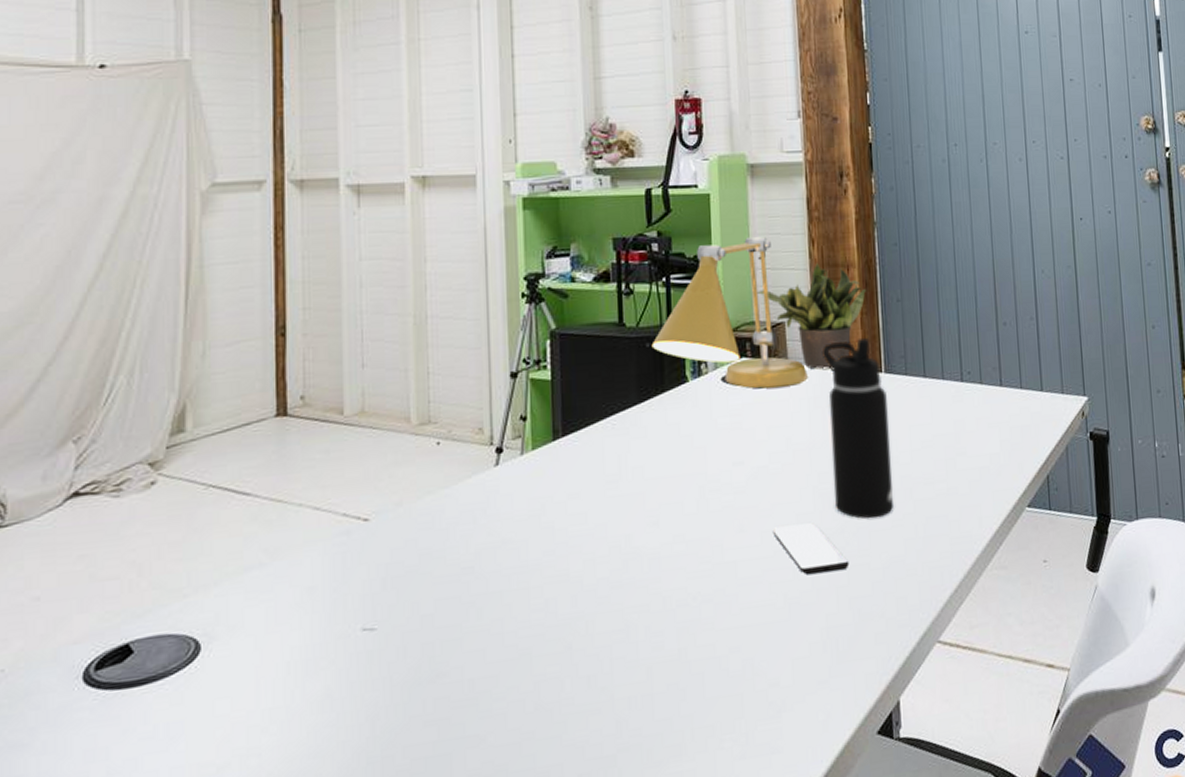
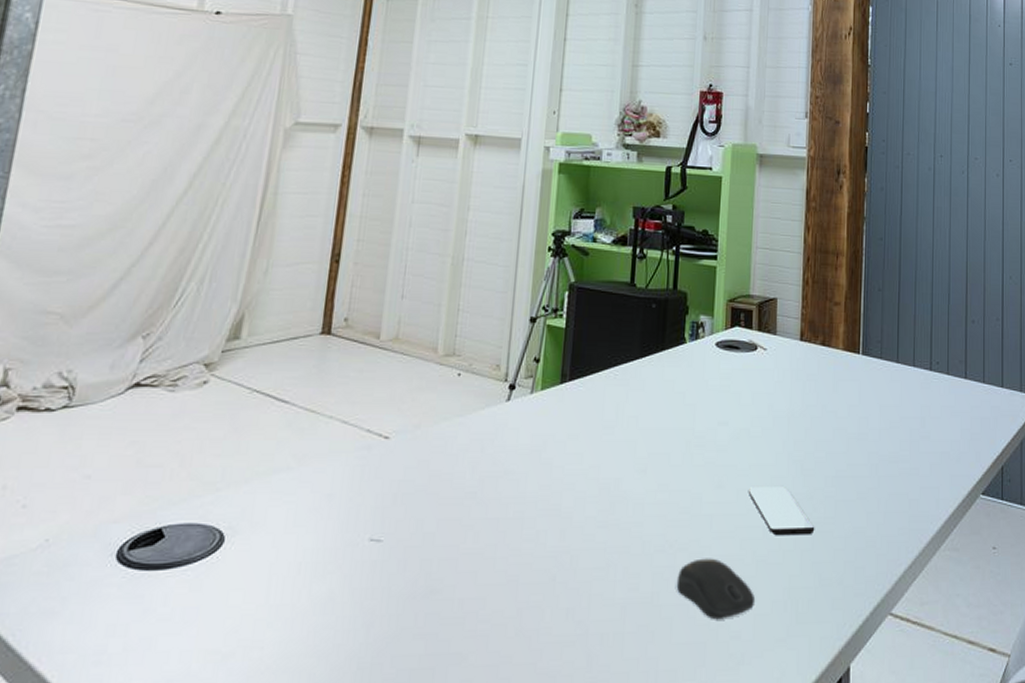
table lamp: present [651,237,808,389] -> none [657,219,793,357]
computer mouse: none [704,606,792,669] -> present [676,558,756,620]
potted plant: present [757,262,866,369] -> none [755,247,851,345]
water bottle: present [821,337,894,519] -> none [806,320,863,489]

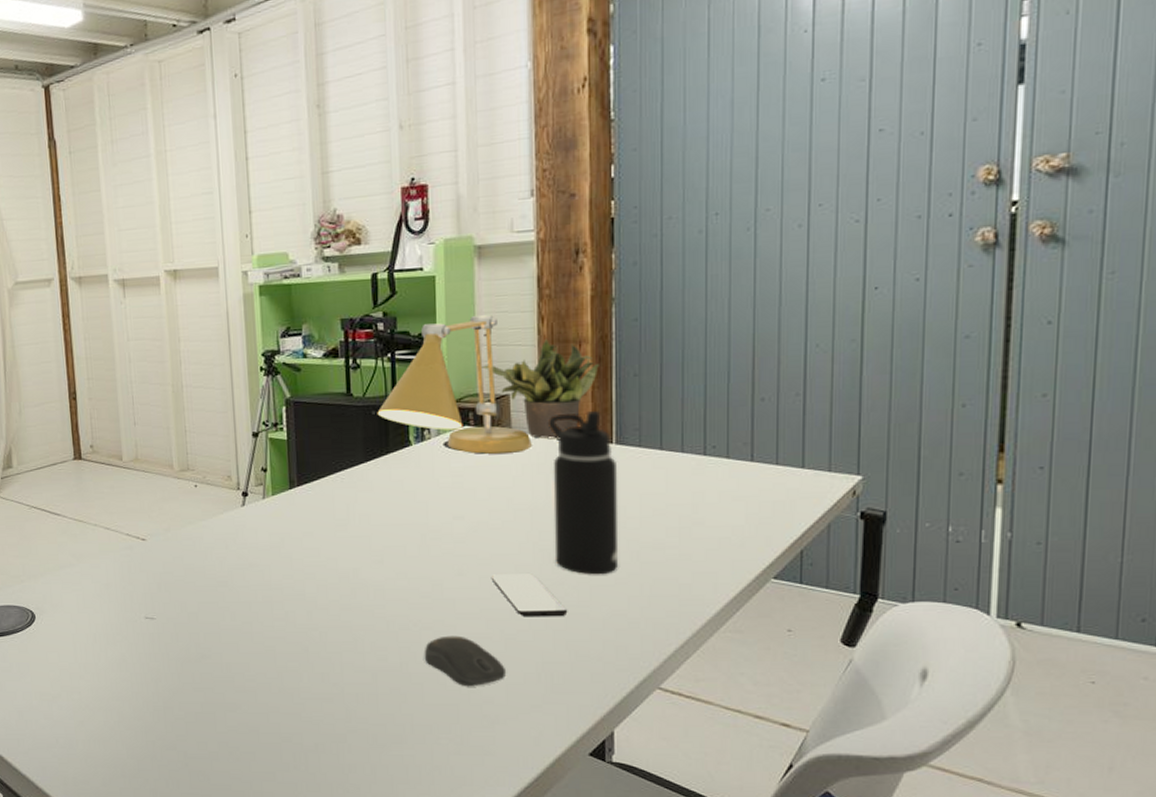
table lamp: none [657,219,793,357] -> present [377,315,532,454]
potted plant: none [755,247,851,345] -> present [481,338,599,439]
water bottle: none [806,320,863,489] -> present [547,410,619,575]

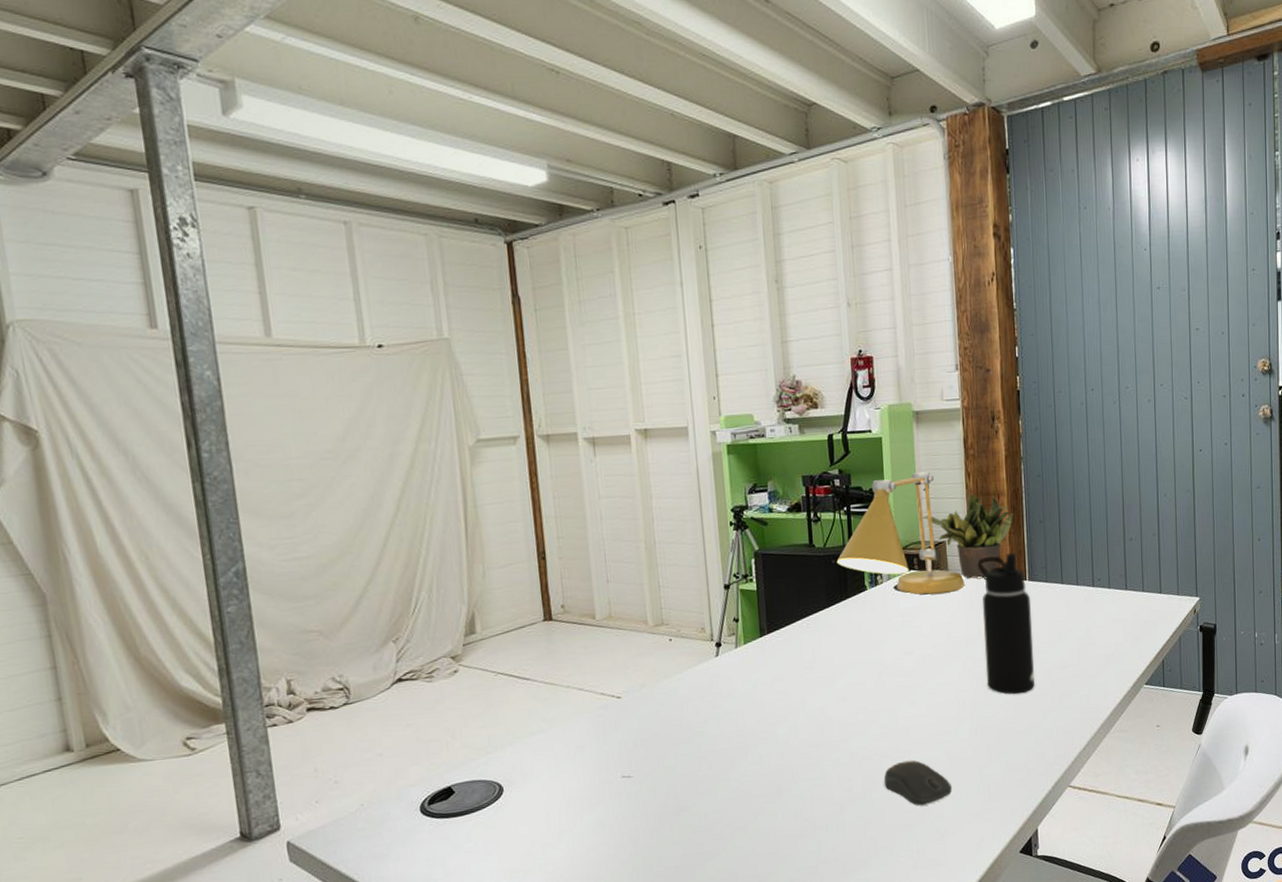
phone: present [491,574,568,616] -> none [936,698,999,736]

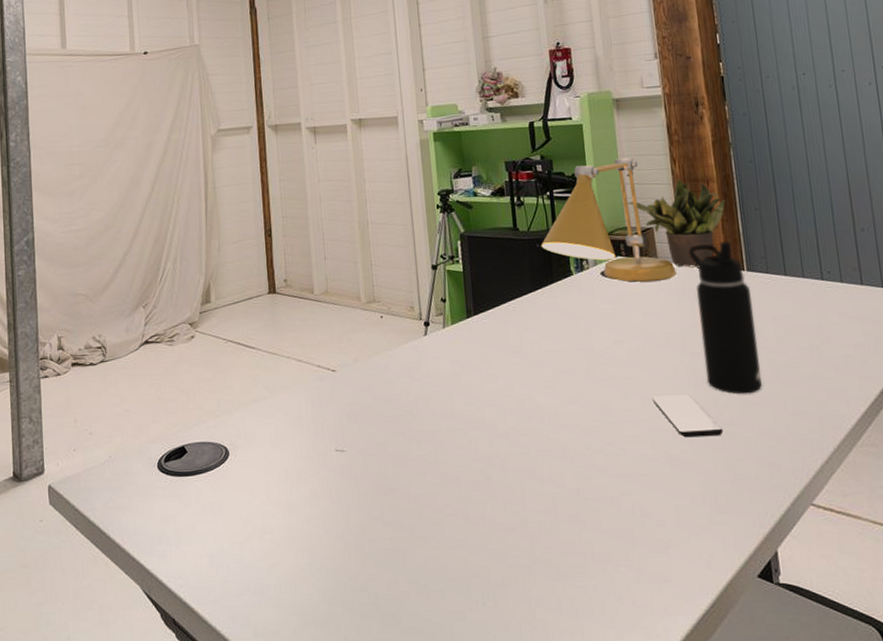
computer mouse: present [883,760,953,806] -> none [598,458,675,511]
phone: none [936,698,999,736] -> present [652,394,723,437]

